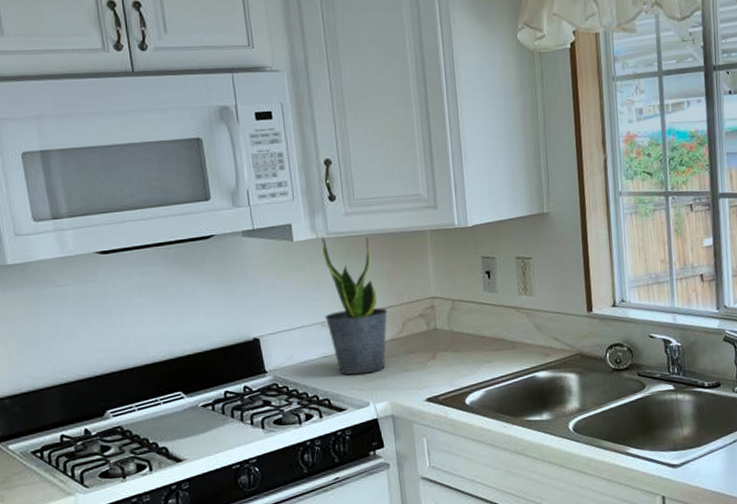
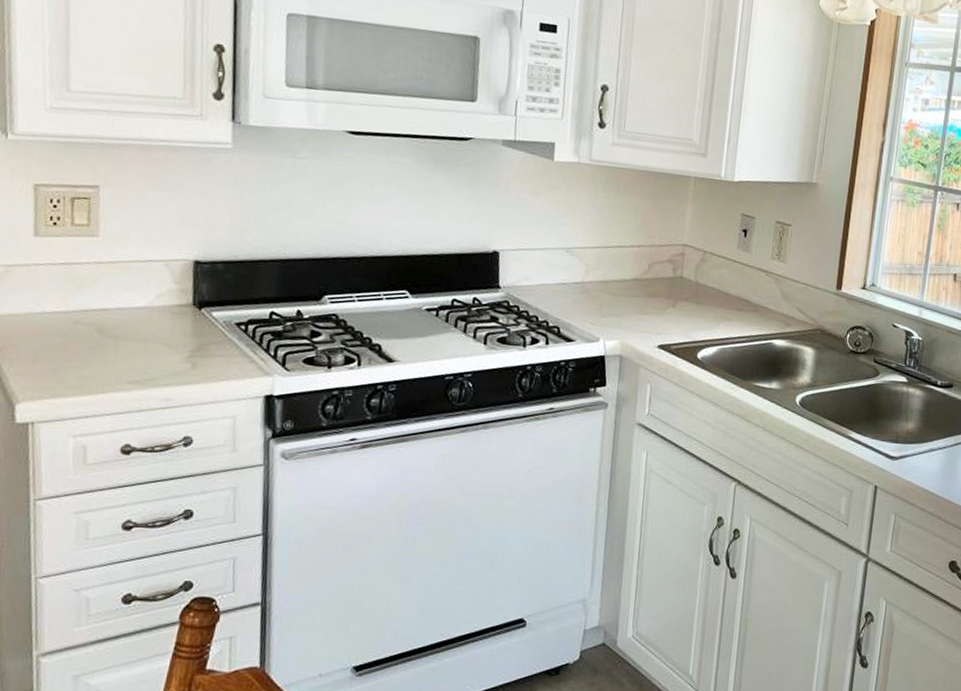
potted plant: present [321,235,388,375] -> none [571,160,637,309]

